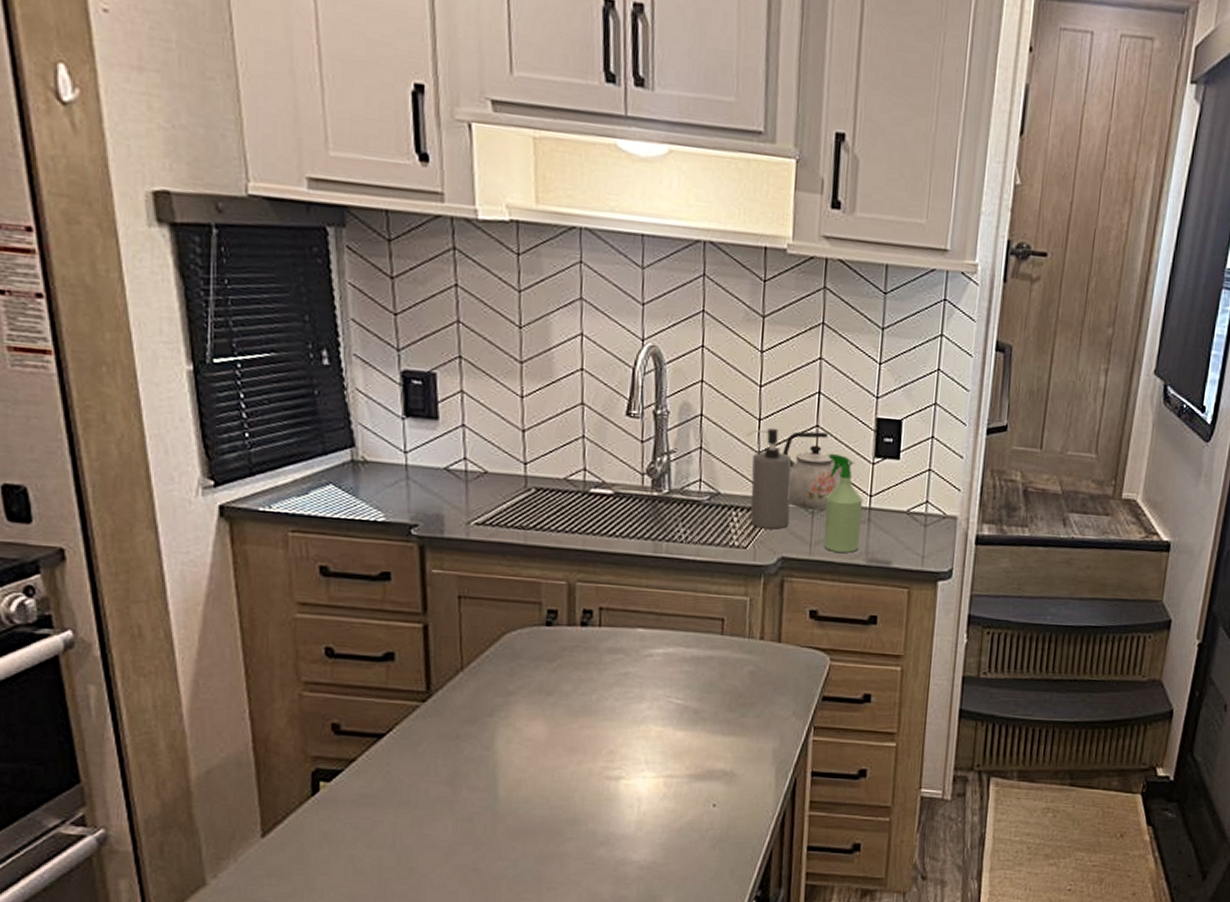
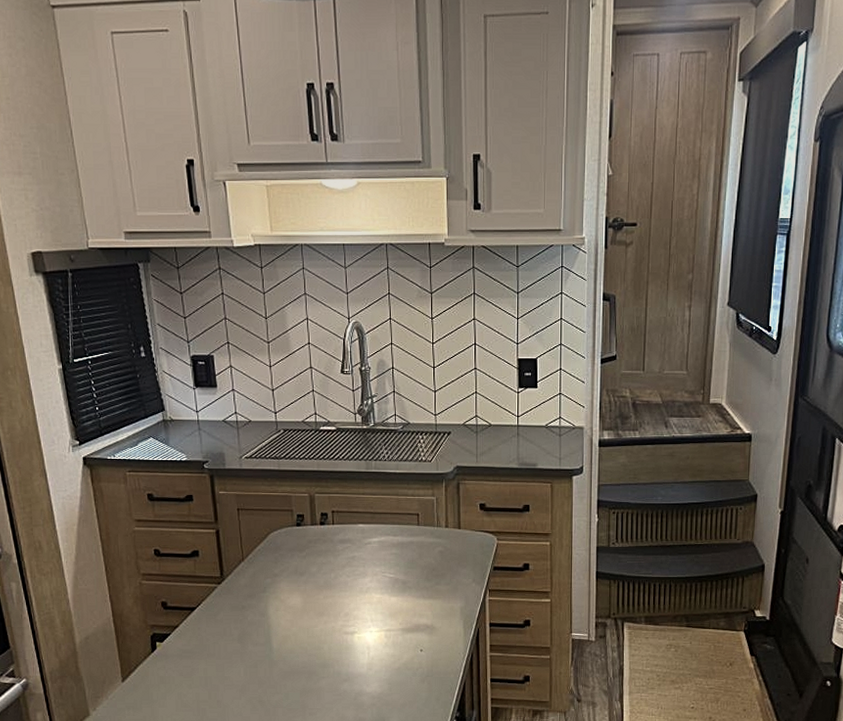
soap dispenser: present [745,427,792,529] -> none [425,372,460,446]
kettle: present [783,431,842,511] -> none [452,373,495,430]
spray bottle: present [823,453,863,553] -> none [485,387,513,460]

